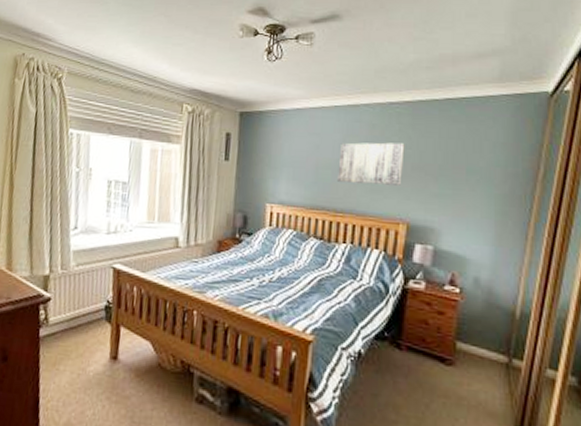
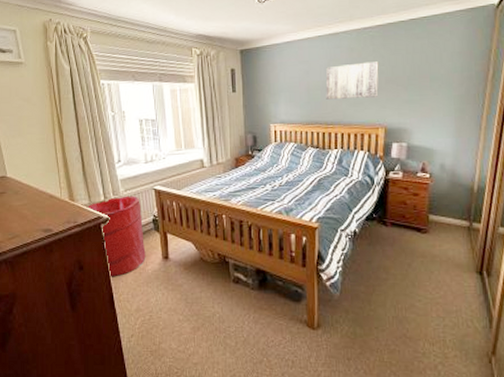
laundry hamper: none [25,272,94,376] -> present [86,195,146,277]

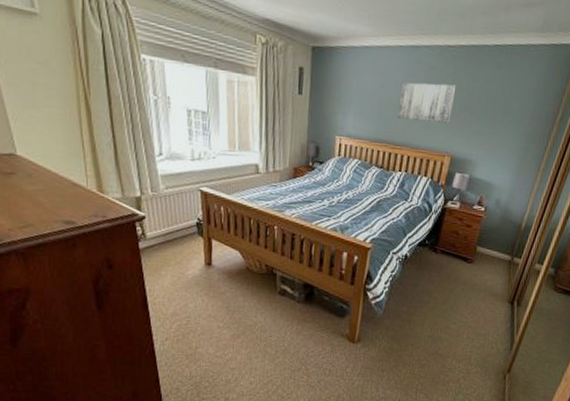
laundry hamper: present [86,195,146,277] -> none [118,194,187,280]

